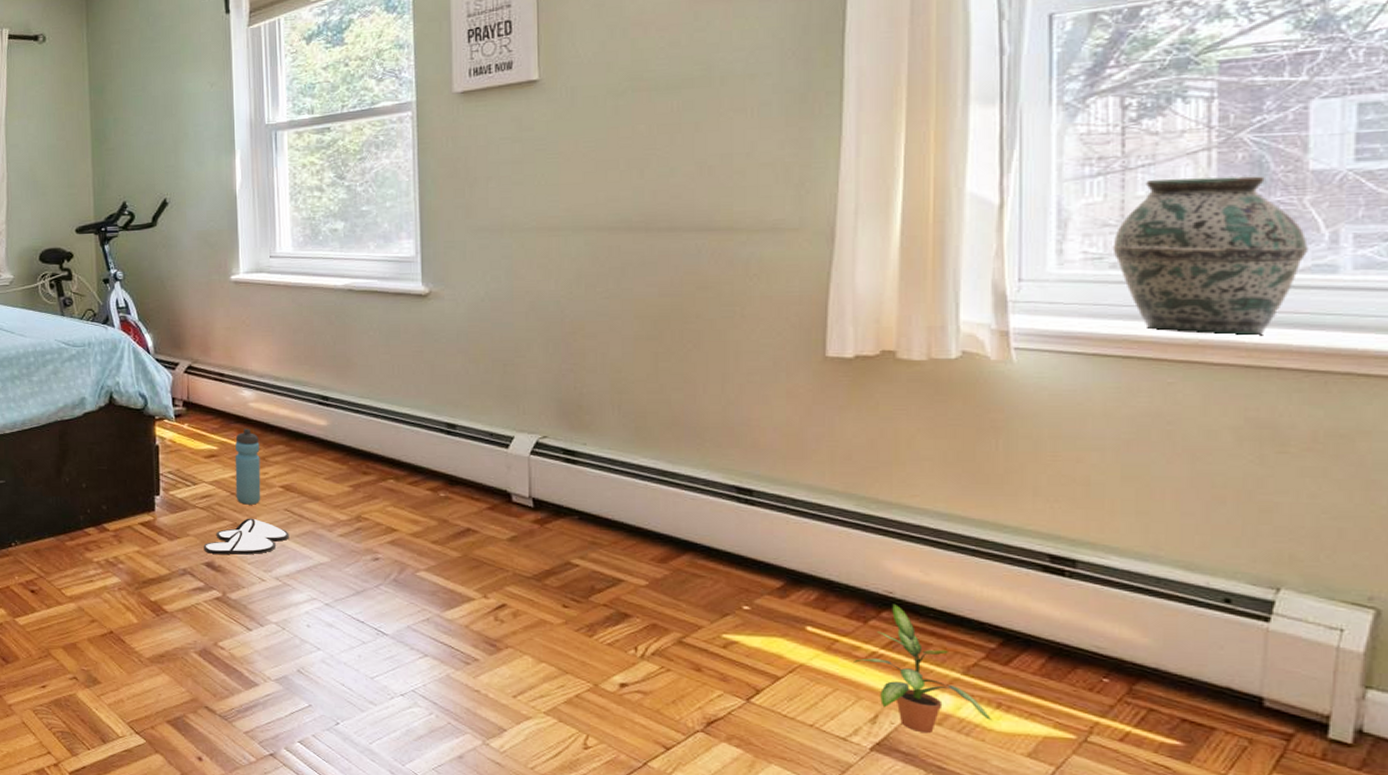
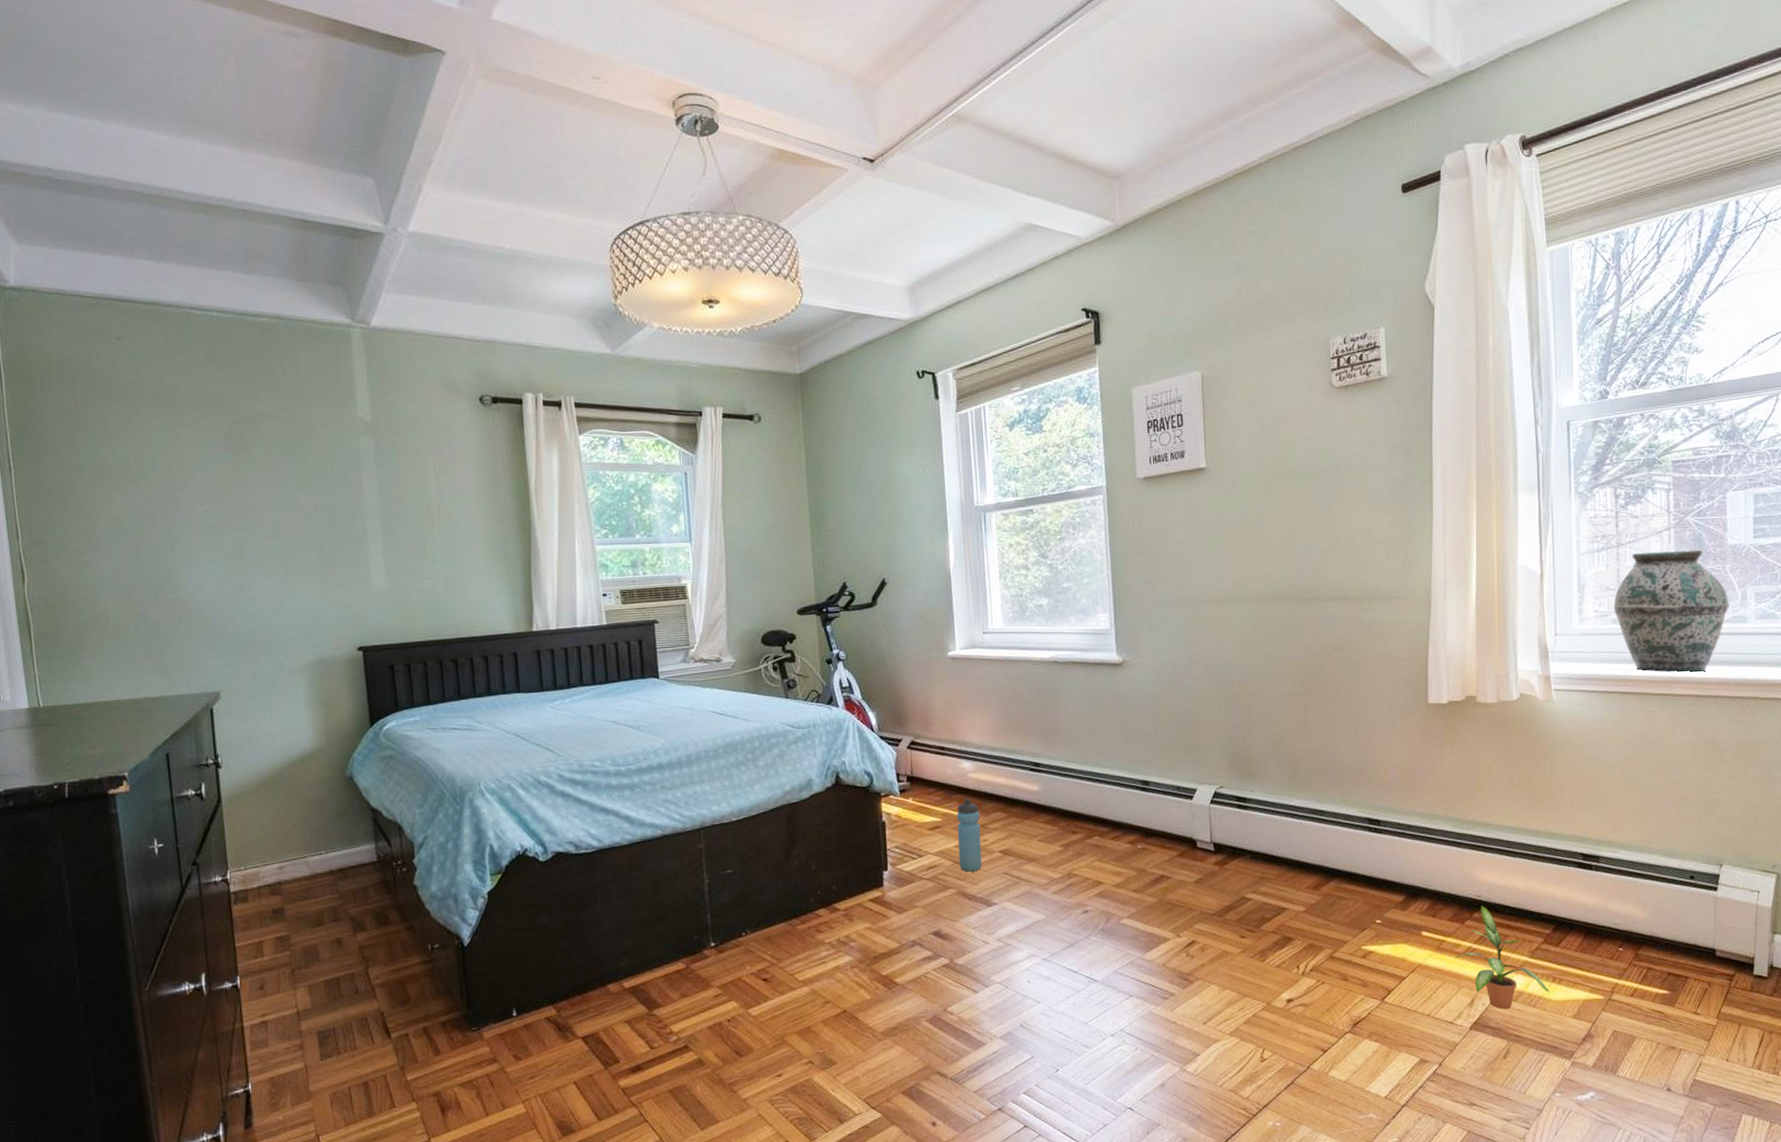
slippers: present [203,518,289,555] -> none [931,884,1009,923]

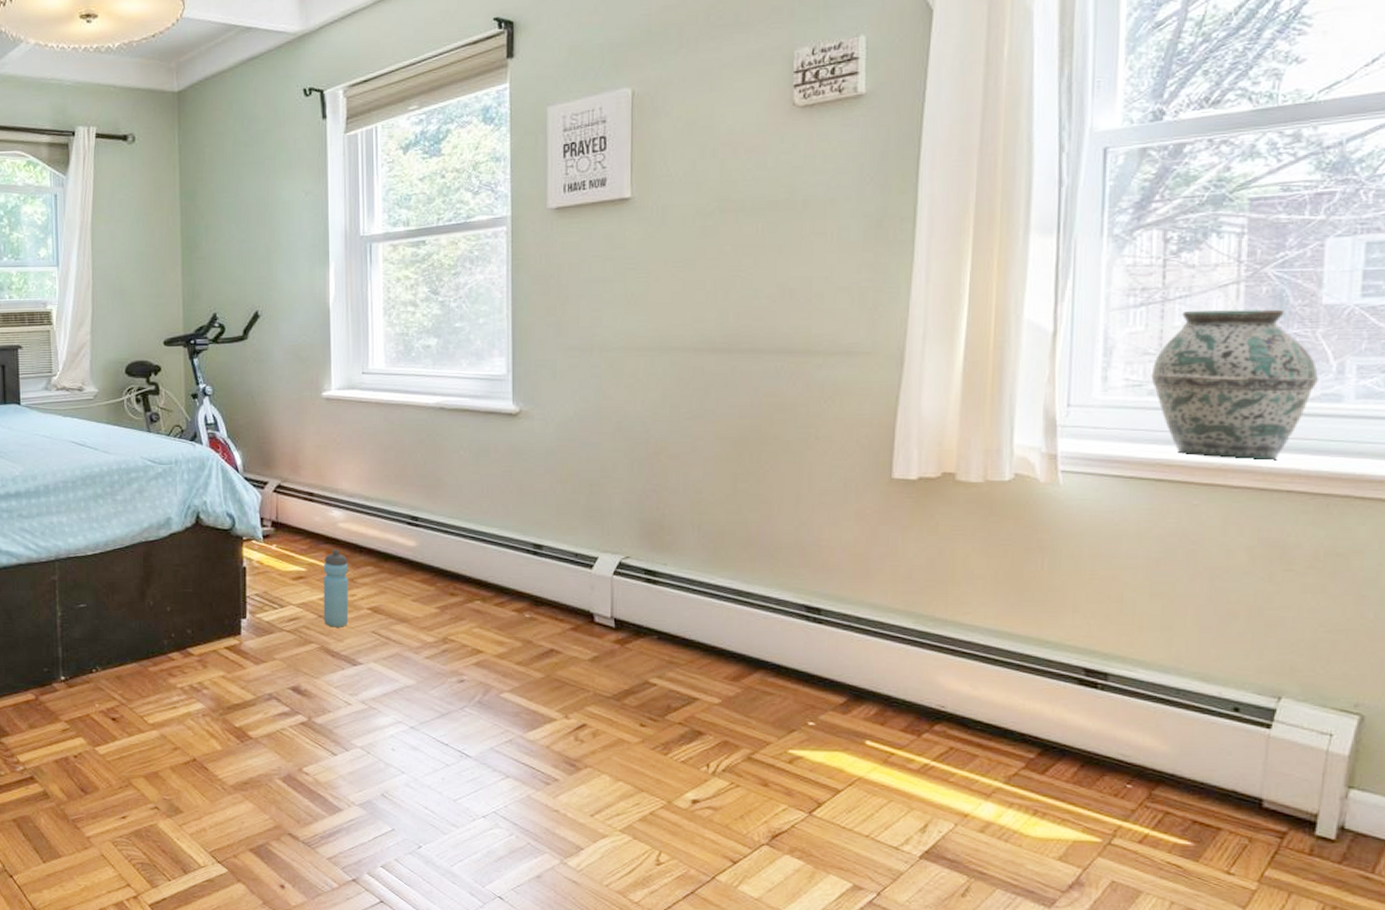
potted plant: present [1456,905,1551,1010] -> none [907,717,1030,841]

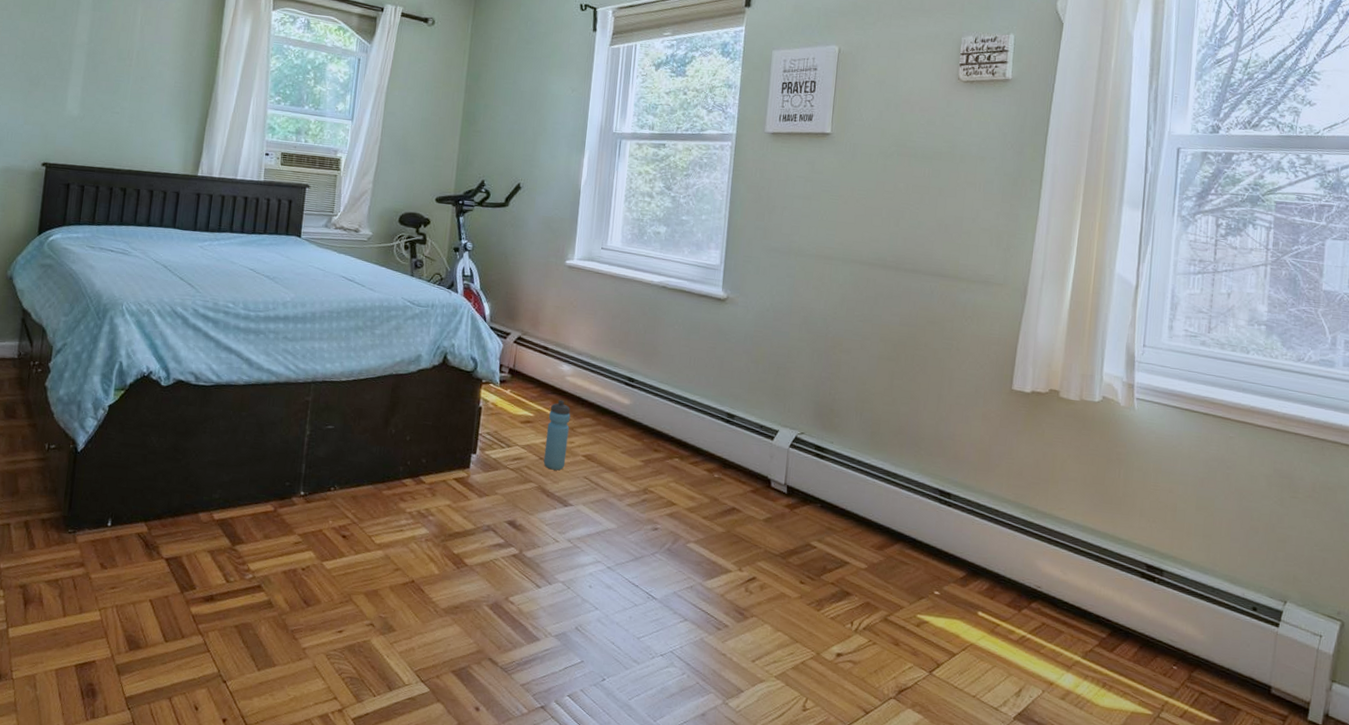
vase: present [1151,309,1318,460] -> none [1203,281,1318,407]

